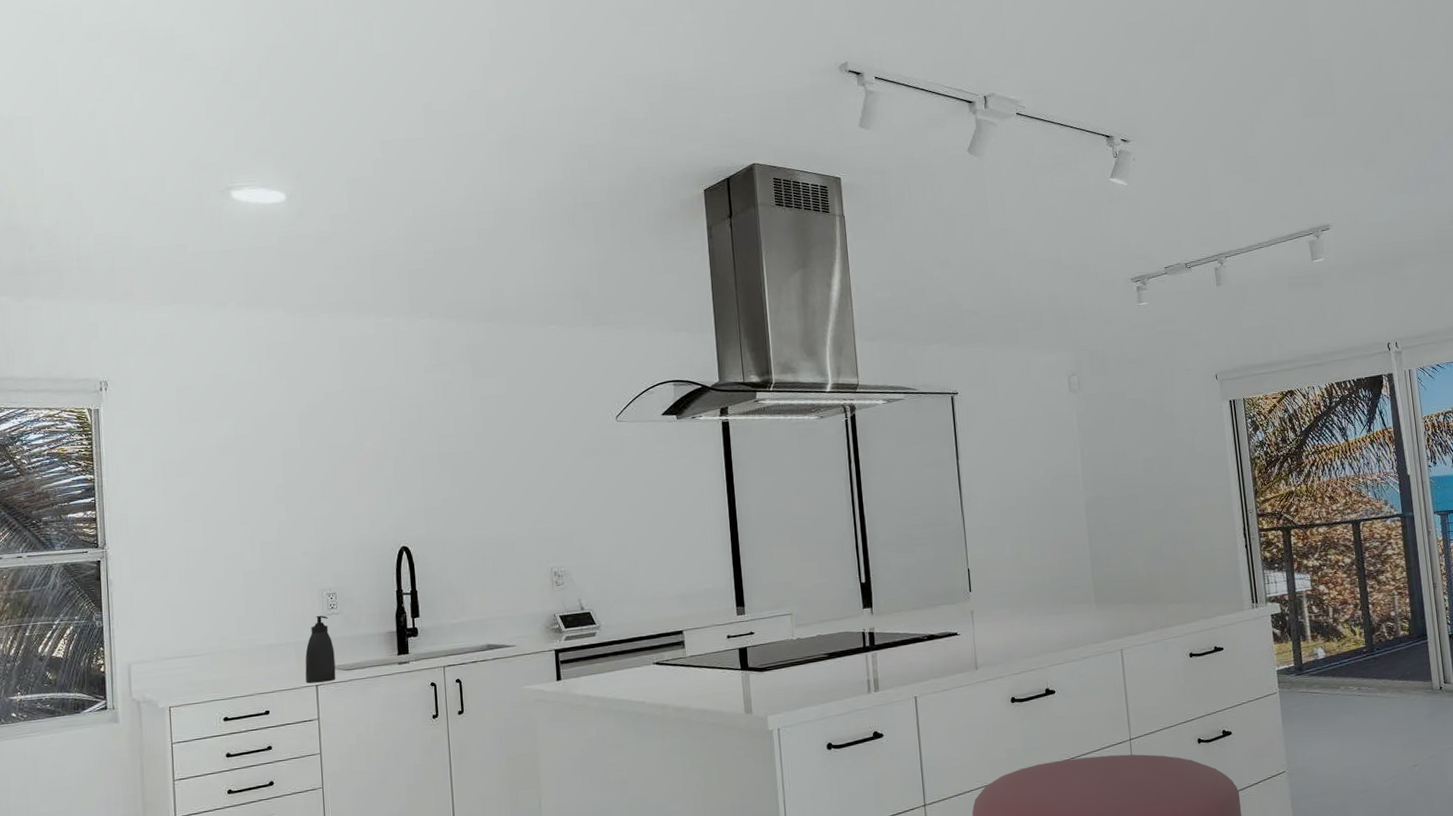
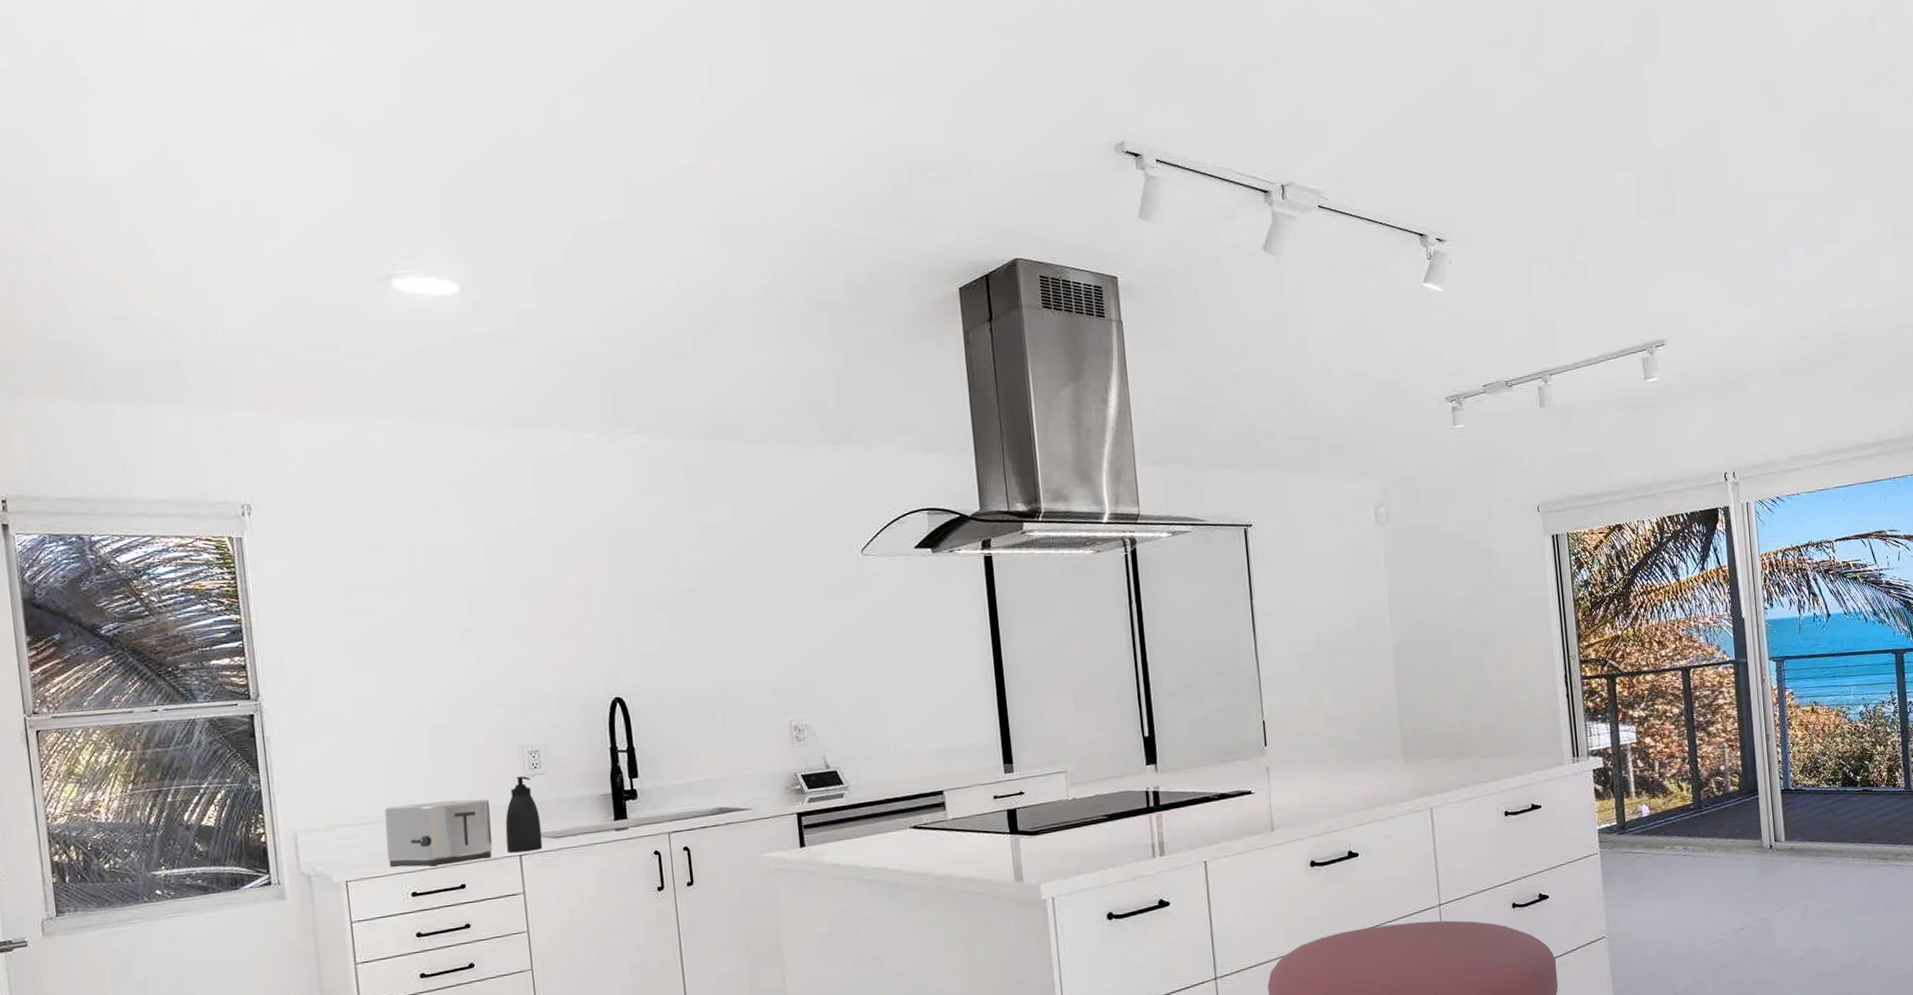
toaster: none [204,635,294,696] -> present [384,798,493,868]

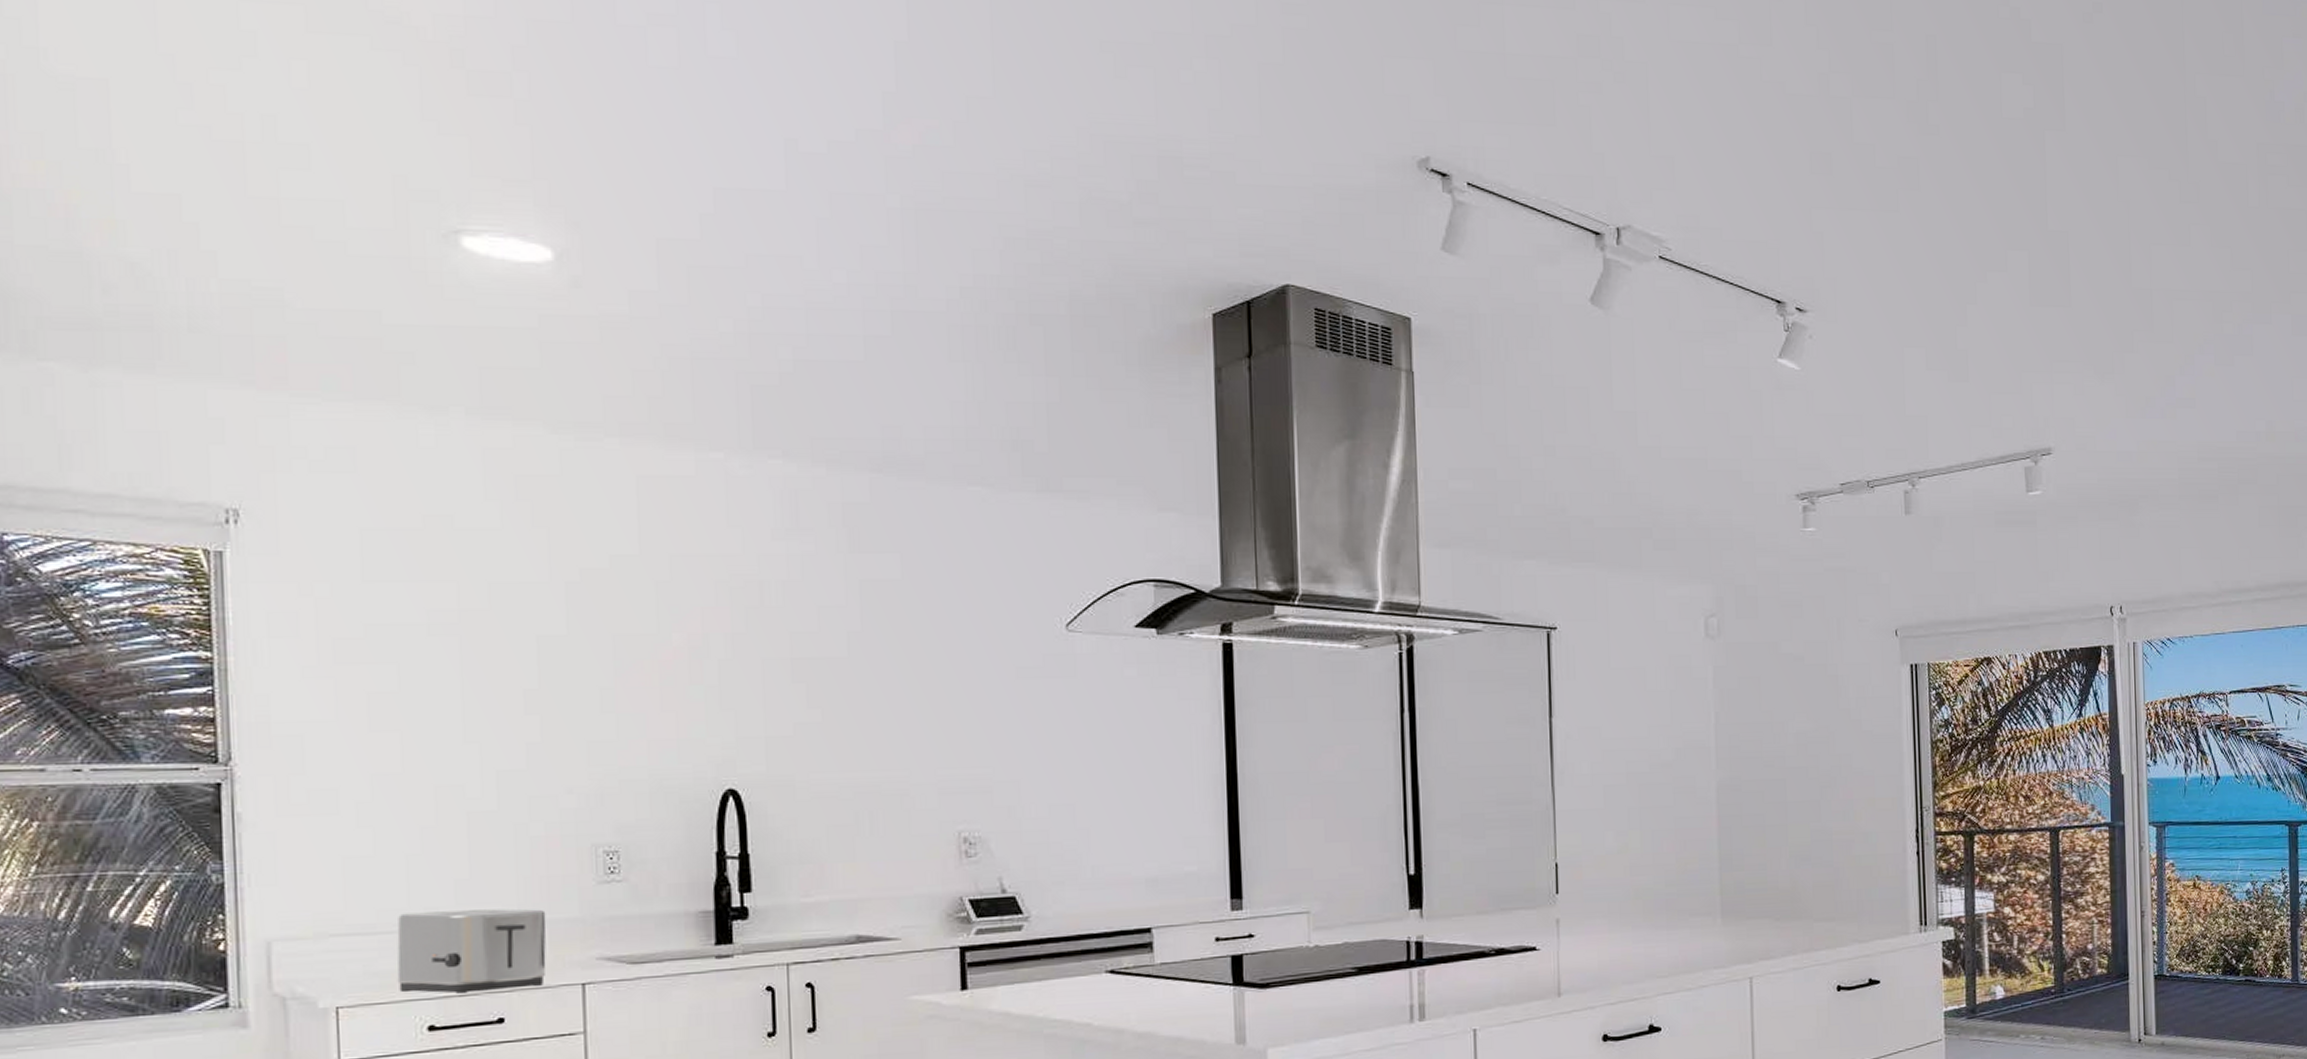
soap dispenser: present [505,776,543,853] -> none [565,883,615,981]

